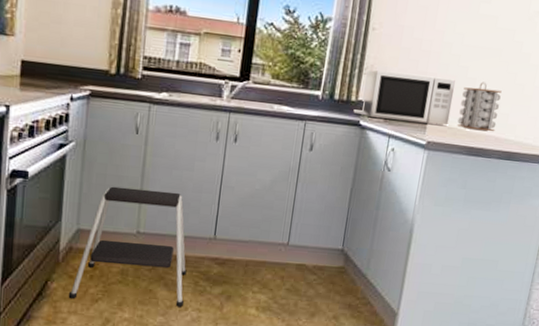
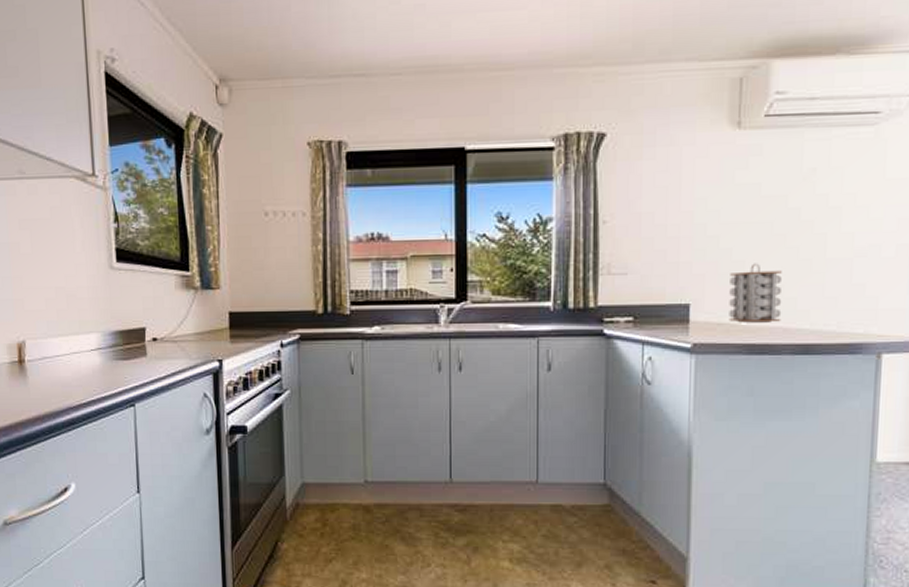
step stool: present [68,186,187,307] -> none [300,433,425,563]
microwave: present [353,70,455,126] -> none [594,265,718,325]

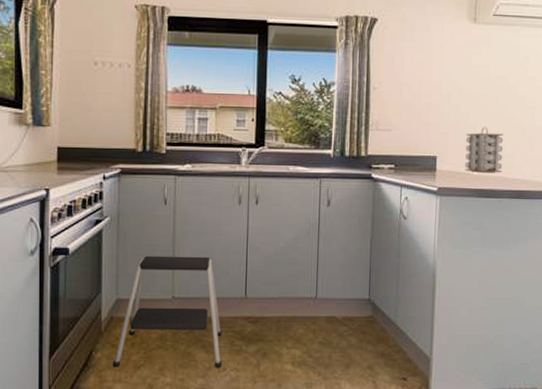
step stool: none [300,433,425,563] -> present [112,255,222,368]

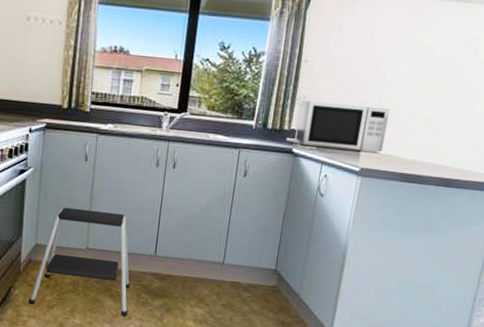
microwave: none [364,125,458,171] -> present [286,100,390,153]
spice rack: present [465,127,503,173] -> none [391,109,439,159]

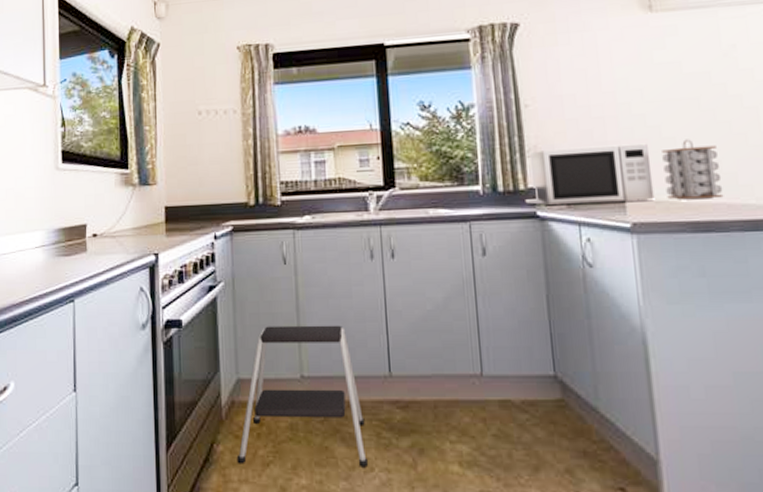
spice rack: none [391,109,439,159] -> present [662,139,724,200]

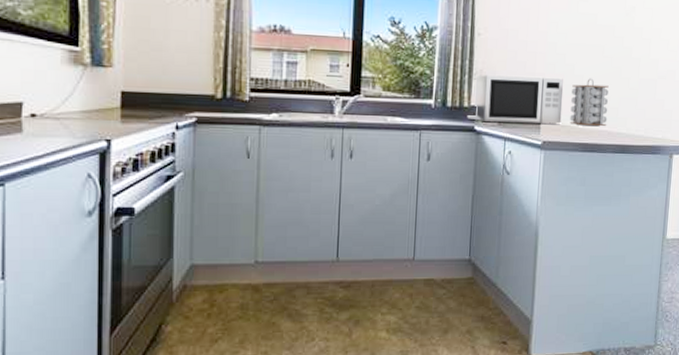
step stool: present [236,325,368,468] -> none [185,215,311,342]

